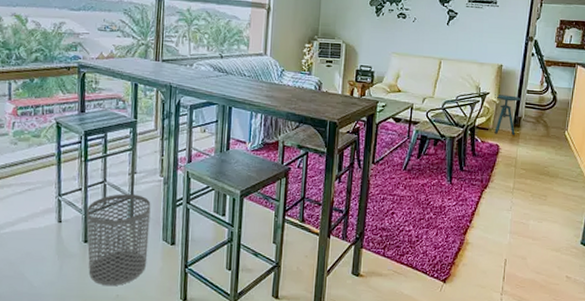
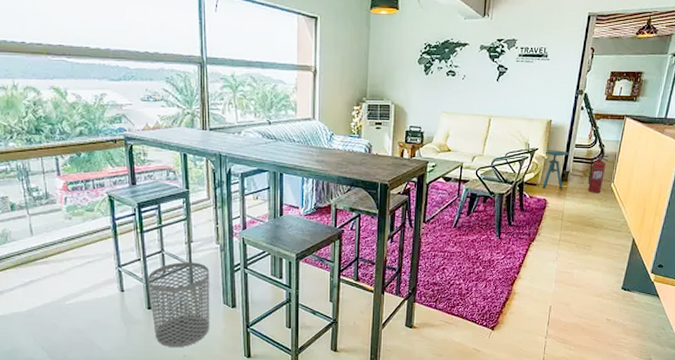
fire extinguisher: none [540,102,562,141] -> present [587,155,609,193]

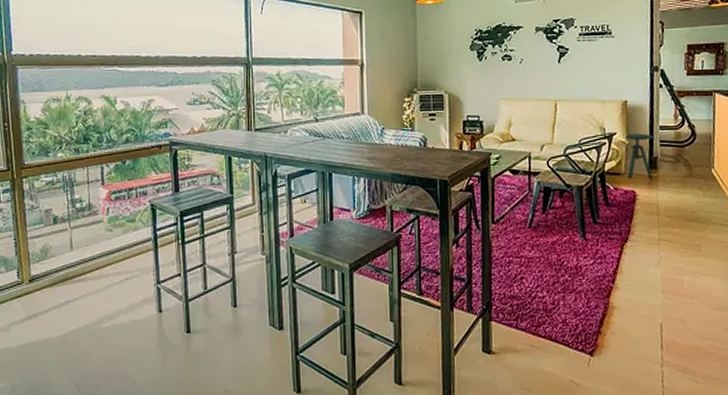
waste bin: present [147,262,210,348] -> none [187,276,255,381]
fire extinguisher: present [587,155,609,193] -> none [681,136,703,182]

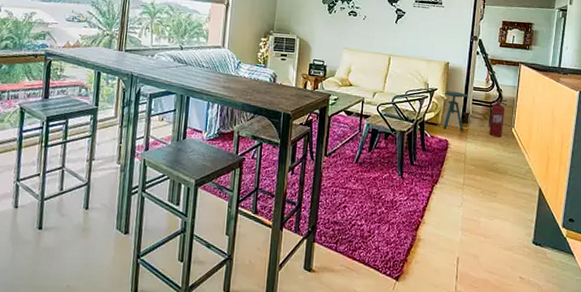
fire extinguisher: none [681,136,703,182] -> present [488,99,508,138]

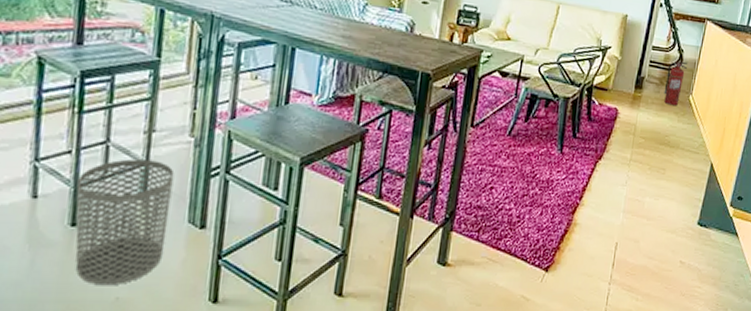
waste bin: none [41,180,107,276] -> present [75,159,175,286]
side table: present [443,90,467,131] -> none [614,49,644,98]

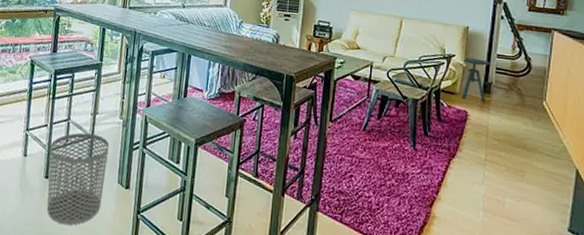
side table: none [614,49,644,98] -> present [461,57,490,102]
fire extinguisher: present [663,61,688,106] -> none [514,68,538,111]

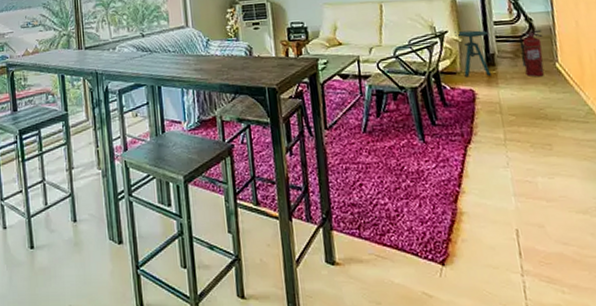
waste bin: present [47,132,110,226] -> none [29,191,96,296]
fire extinguisher: none [514,68,538,111] -> present [518,29,545,77]

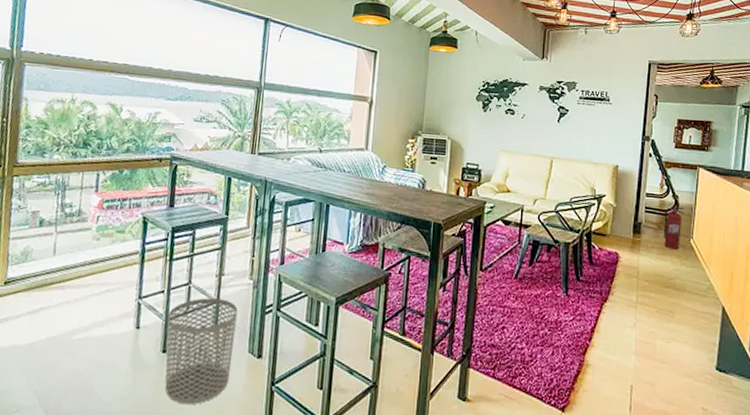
waste bin: none [29,191,96,296] -> present [165,297,238,405]
side table: present [455,30,491,78] -> none [611,197,639,242]

